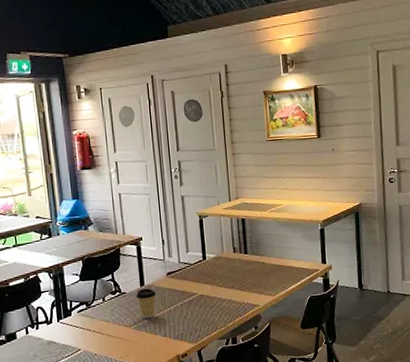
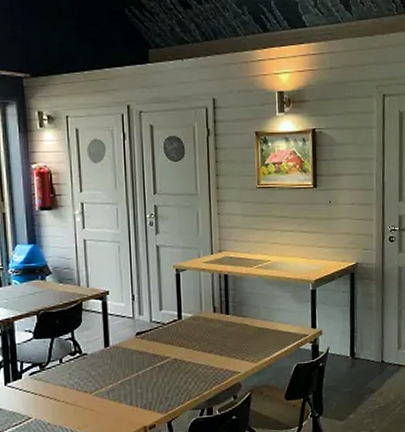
coffee cup: present [136,288,157,318] -> none [99,349,123,384]

